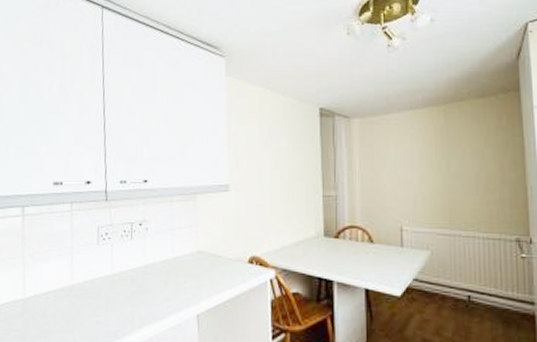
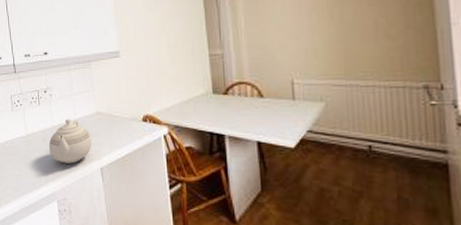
teapot: none [138,256,190,309] -> present [48,118,92,164]

